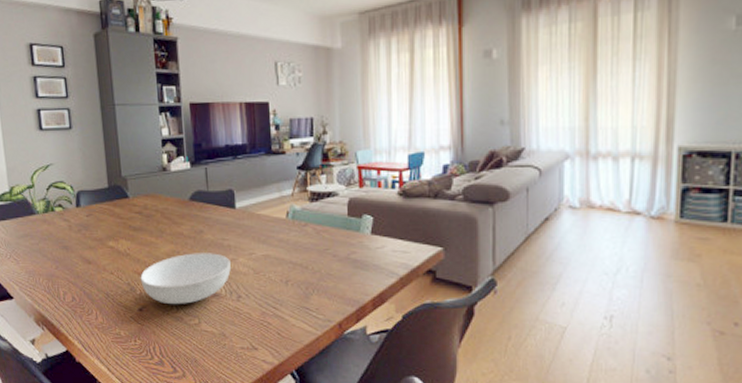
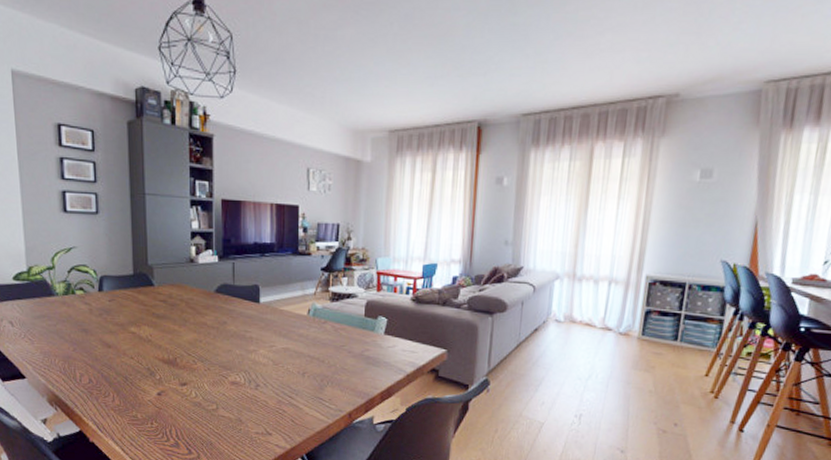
serving bowl: present [140,253,231,304] -> none [161,342,251,390]

